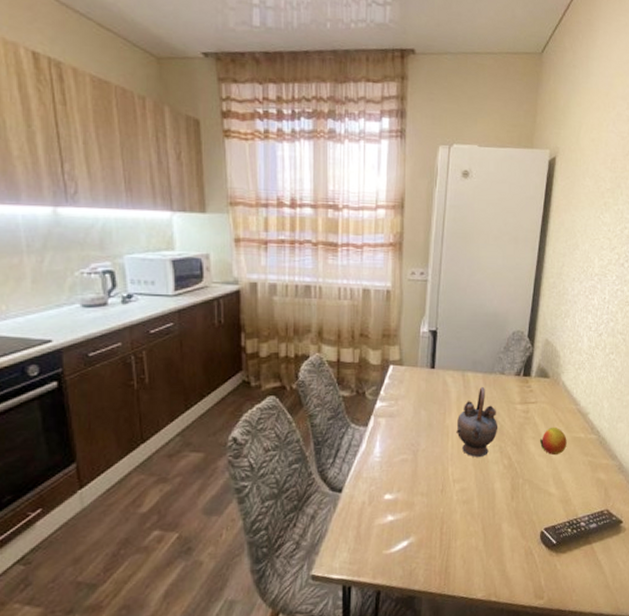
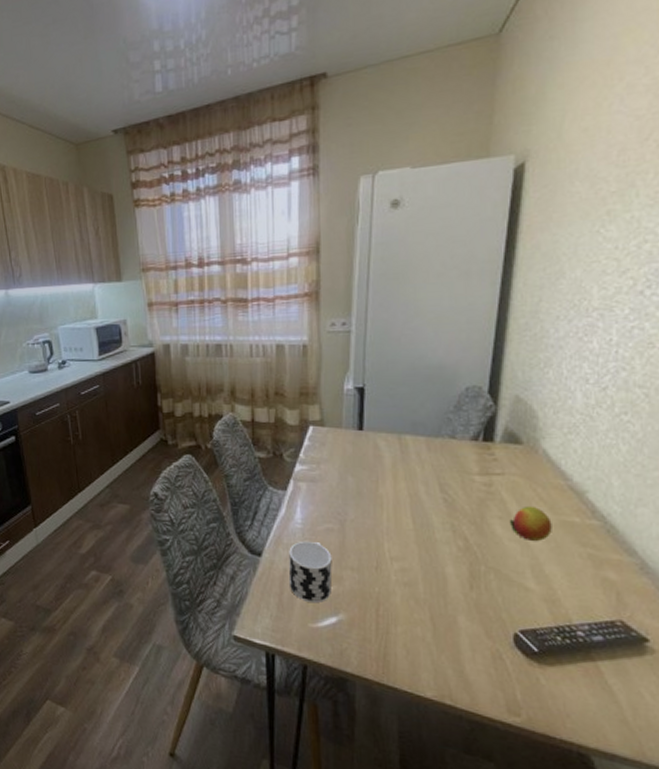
cup: none [366,472,405,531] -> present [288,540,333,603]
teapot: present [456,387,498,457] -> none [392,453,449,534]

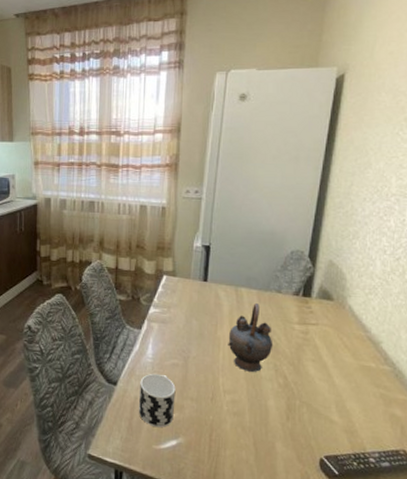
teapot: none [392,453,449,534] -> present [228,303,273,372]
fruit: present [509,505,552,541] -> none [320,351,354,381]

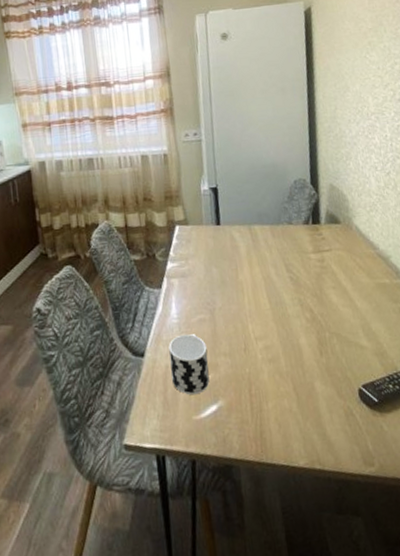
teapot: present [228,303,273,372] -> none [250,239,295,312]

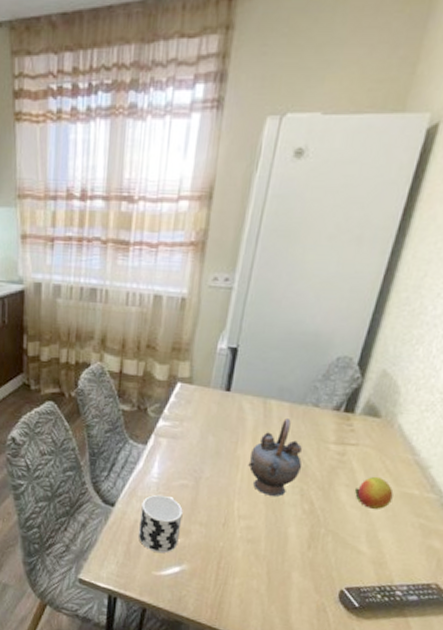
teapot: none [250,239,295,312] -> present [248,419,302,496]
fruit: none [340,274,372,304] -> present [354,476,394,509]

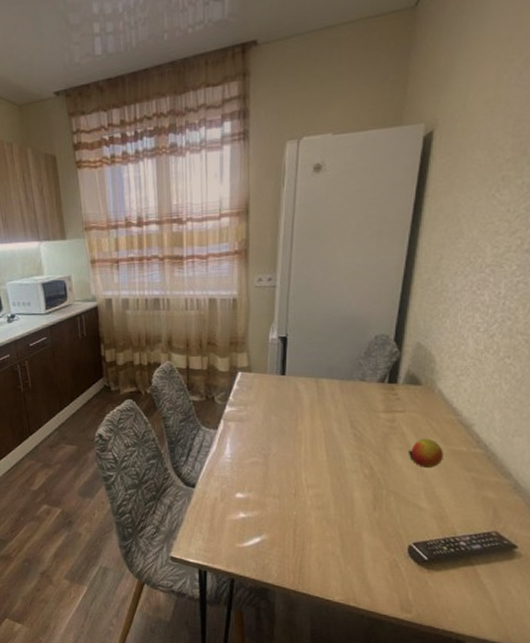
cup: present [138,494,183,553] -> none [219,473,257,527]
teapot: present [248,419,302,496] -> none [310,394,358,464]

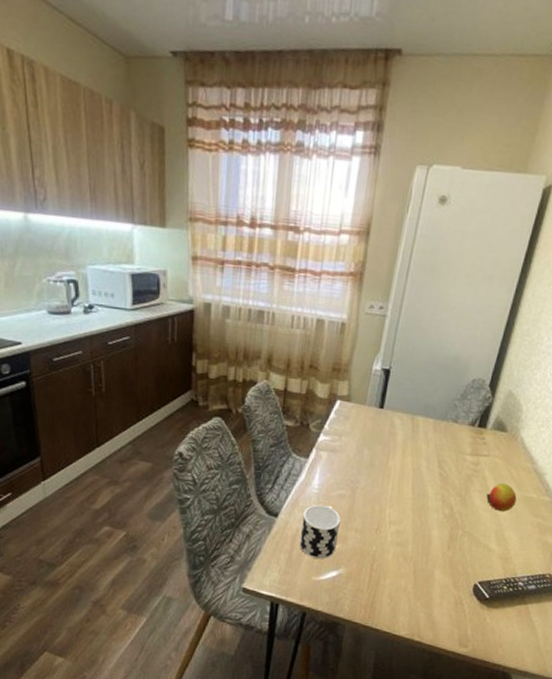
cup: none [219,473,257,527] -> present [299,504,341,560]

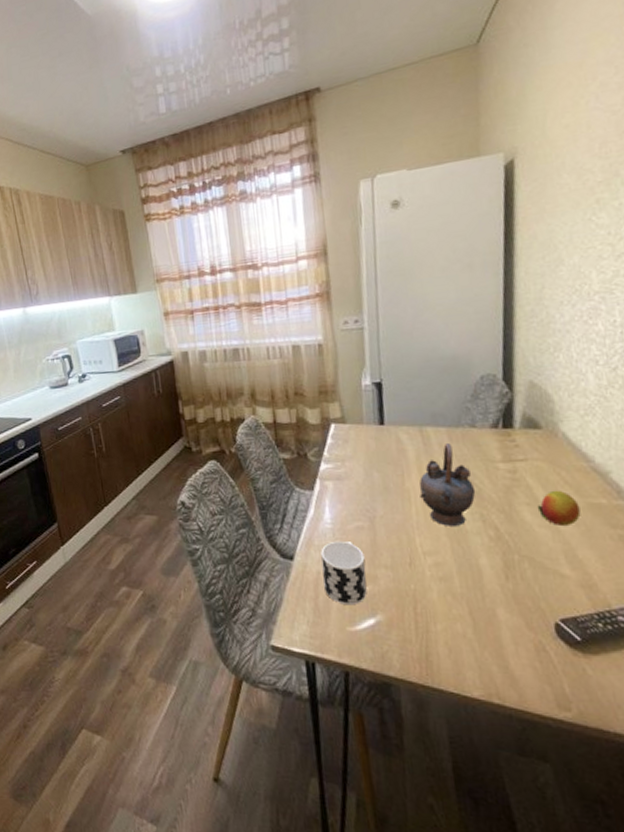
teapot: none [398,433,444,503] -> present [419,443,476,526]

